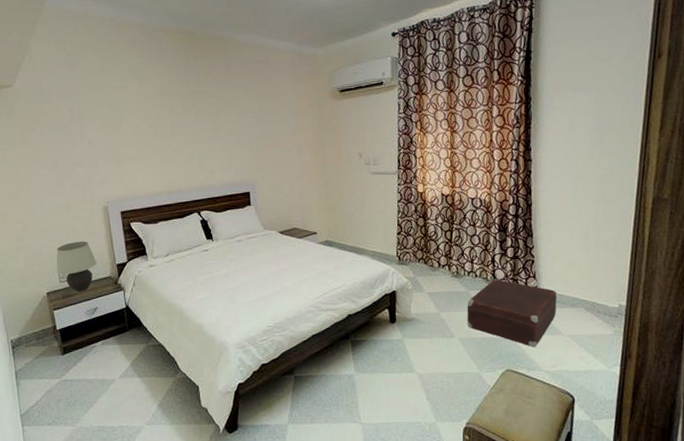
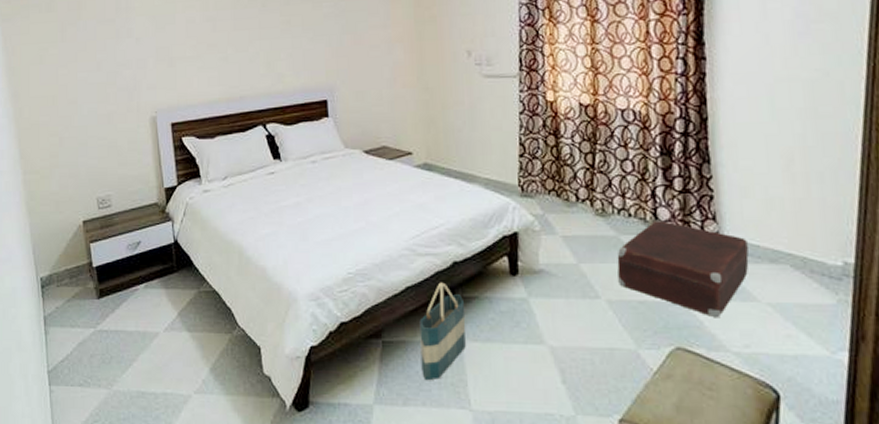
table lamp: present [56,241,97,292] -> none [94,158,142,221]
tote bag: none [322,330,357,404] -> present [419,282,466,381]

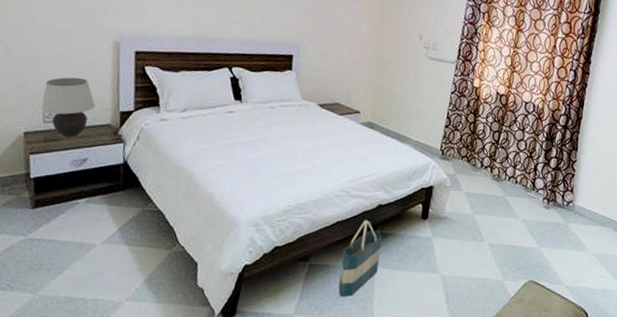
table lamp: none [94,158,142,221] -> present [41,77,96,138]
suitcase: present [617,219,749,317] -> none [499,187,590,260]

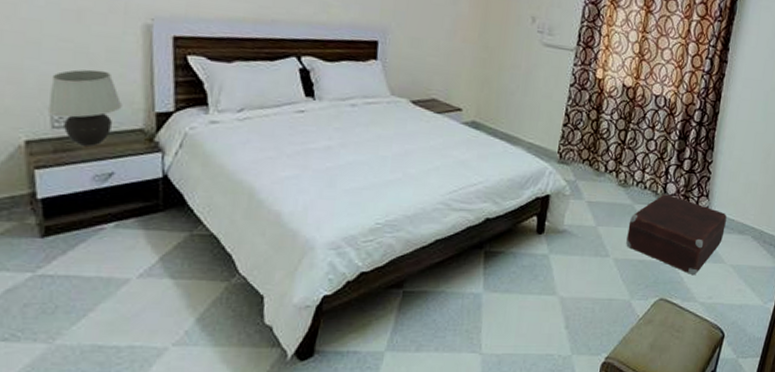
tote bag: present [338,220,383,297] -> none [439,237,491,328]
suitcase: none [499,187,590,260] -> present [626,193,727,274]

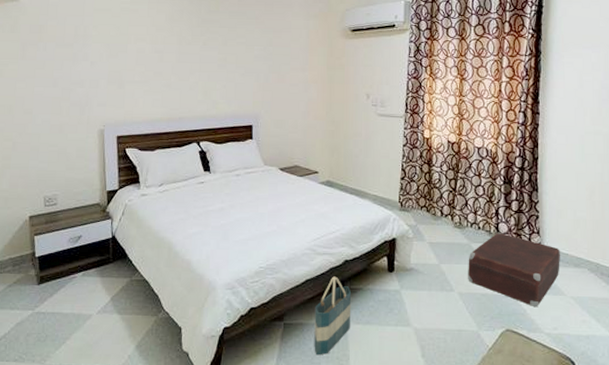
table lamp: present [47,69,123,147] -> none [42,164,87,218]
tote bag: none [439,237,491,328] -> present [314,276,352,356]

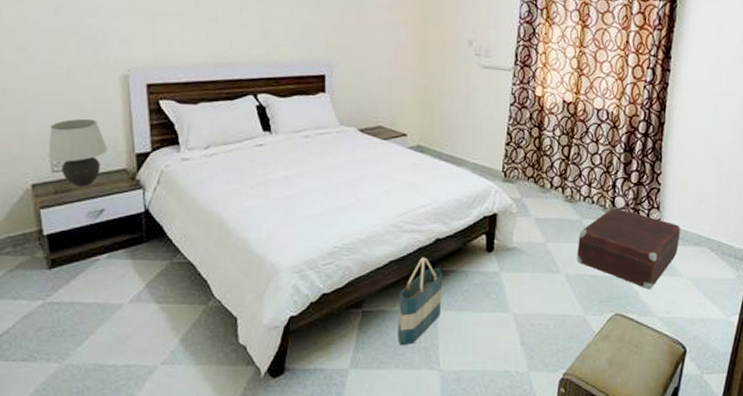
table lamp: none [42,164,87,218] -> present [48,118,108,187]

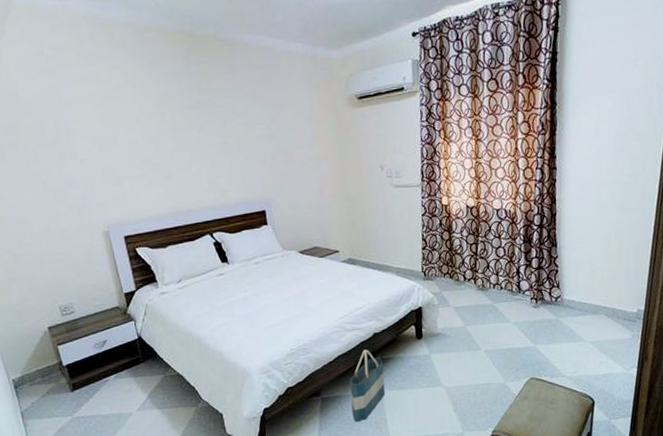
table lamp: present [48,118,108,187] -> none [54,270,102,325]
suitcase: present [577,207,680,289] -> none [492,290,579,355]

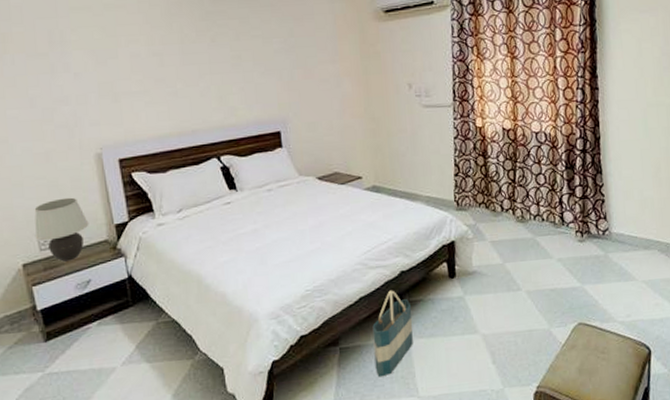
table lamp: none [54,270,102,325] -> present [34,197,89,262]

